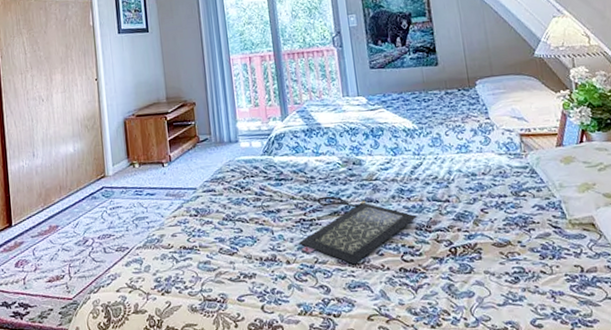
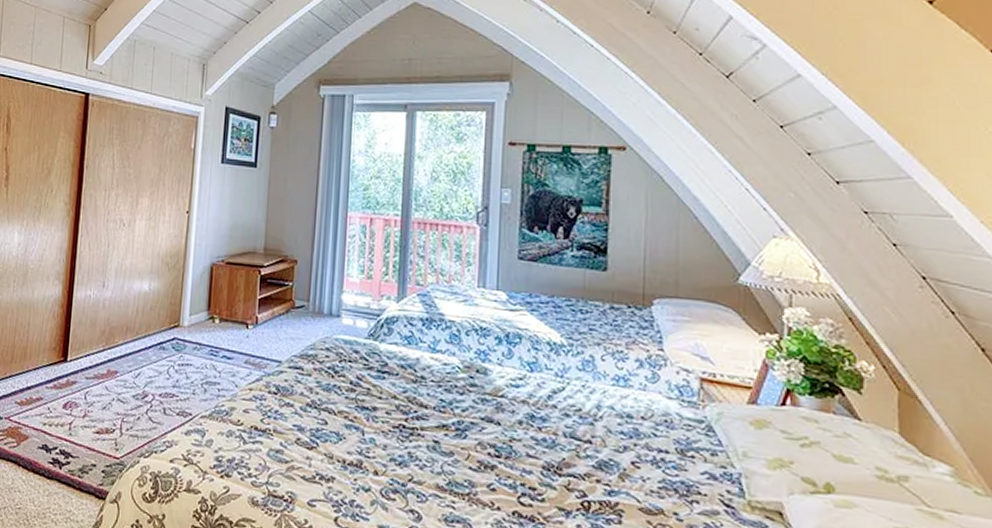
clutch bag: present [299,196,417,265] -> none [393,403,547,495]

